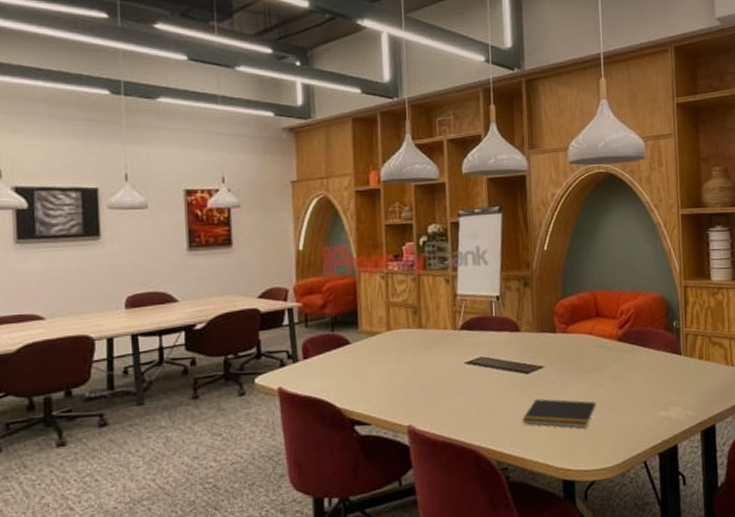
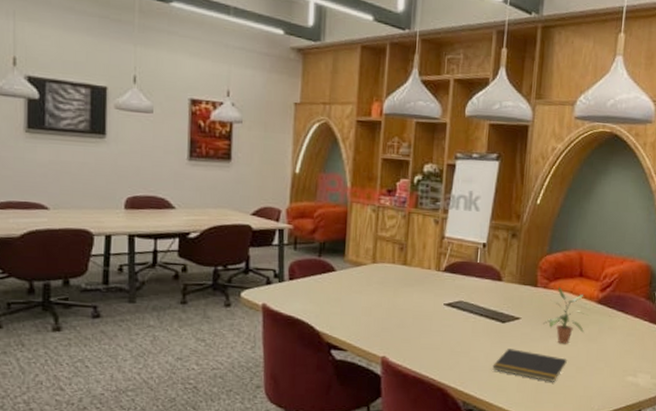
potted plant: none [567,329,611,387] -> present [543,286,589,344]

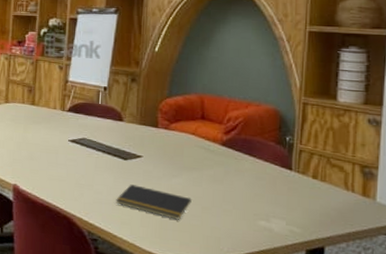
potted plant: present [543,286,589,344] -> none [166,128,213,184]

